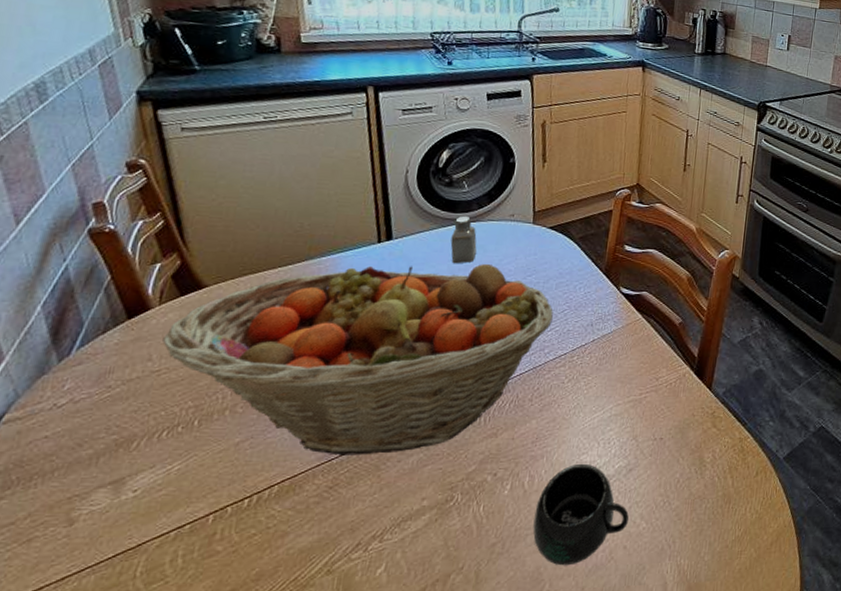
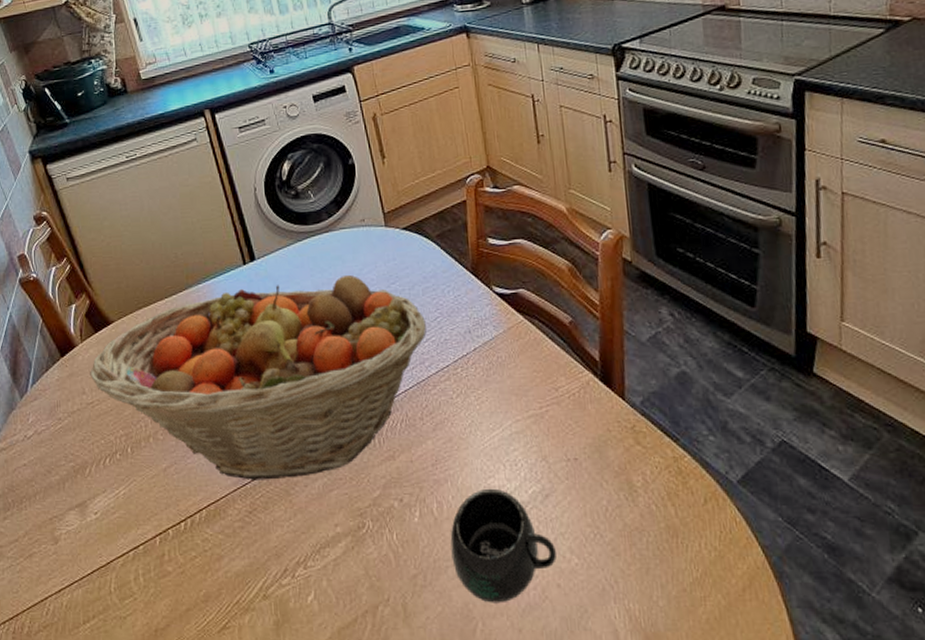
saltshaker: present [450,216,477,264] -> none [308,228,336,279]

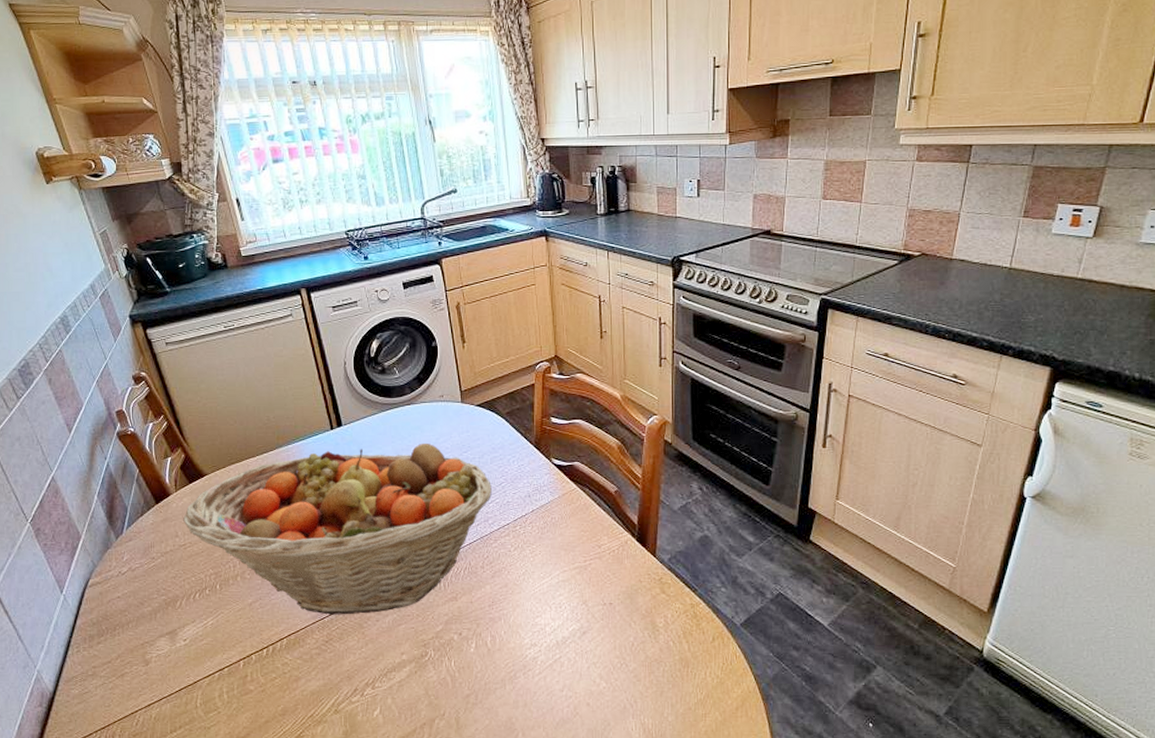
mug: present [450,488,557,603] -> none [500,625,588,718]

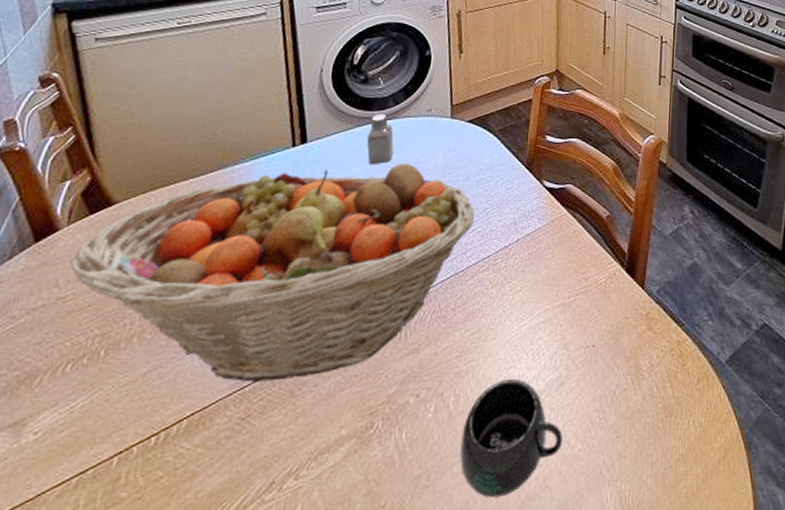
saltshaker: none [391,401,415,445] -> present [366,114,394,165]
mug: none [500,625,588,718] -> present [459,378,563,499]

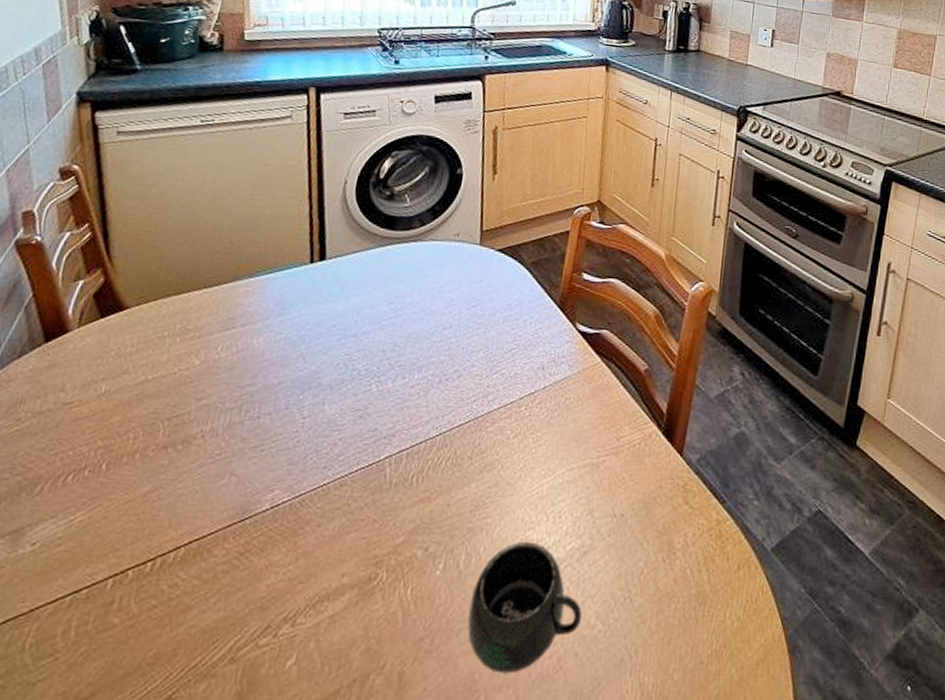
fruit basket: present [70,162,475,382] -> none [78,290,499,516]
saltshaker: present [366,114,394,165] -> none [388,235,417,290]

